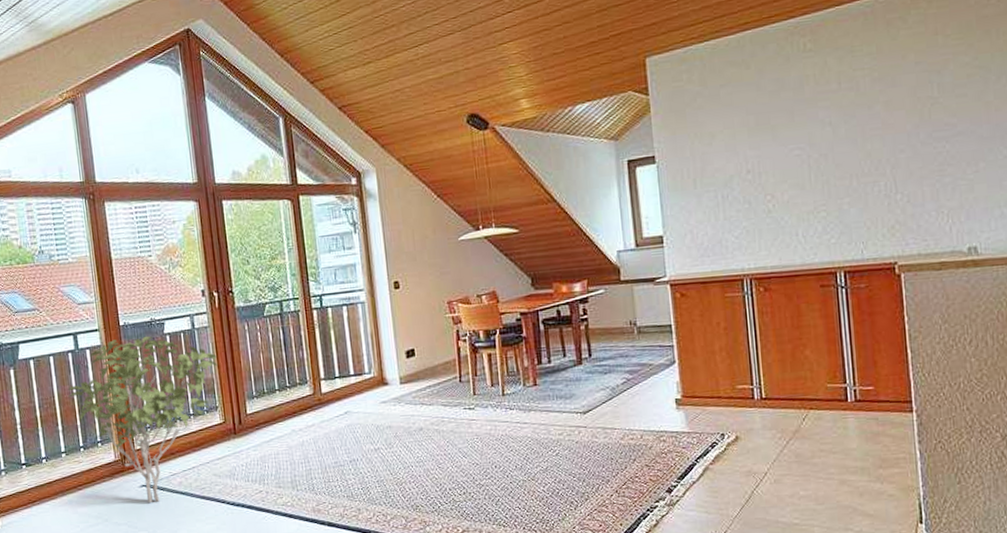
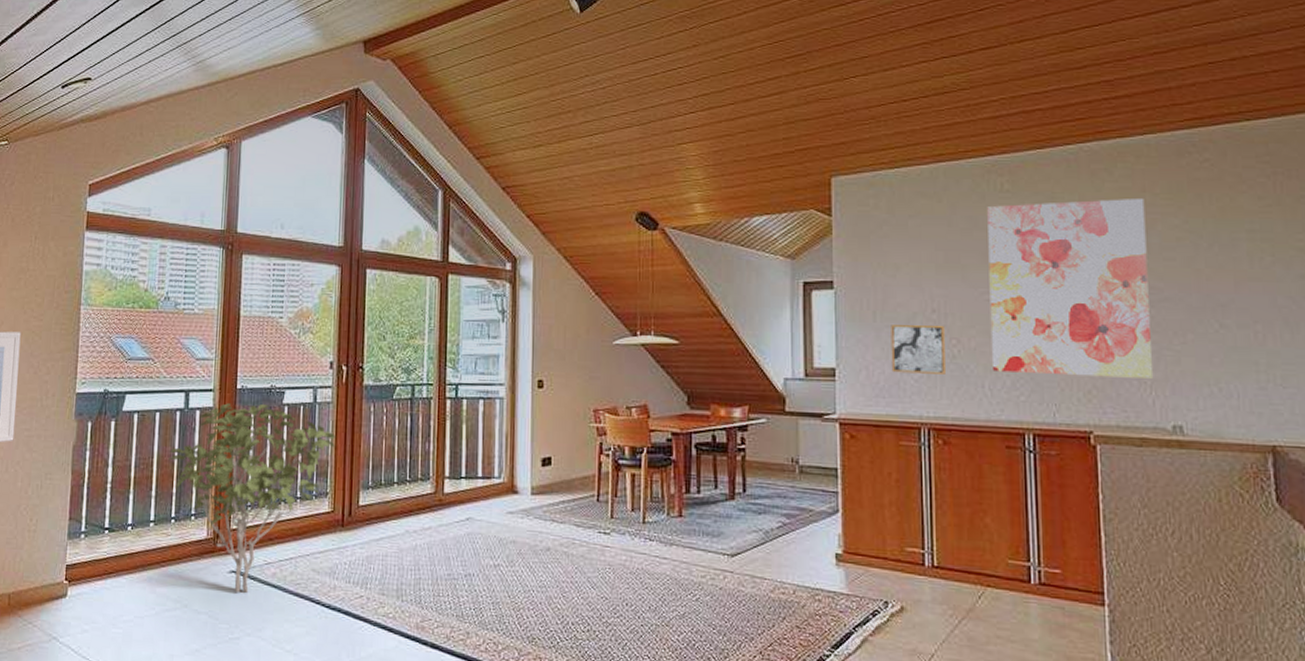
wall art: none [710,183,764,233] -> present [891,324,947,374]
wall art: none [792,41,950,220] -> present [987,199,1154,379]

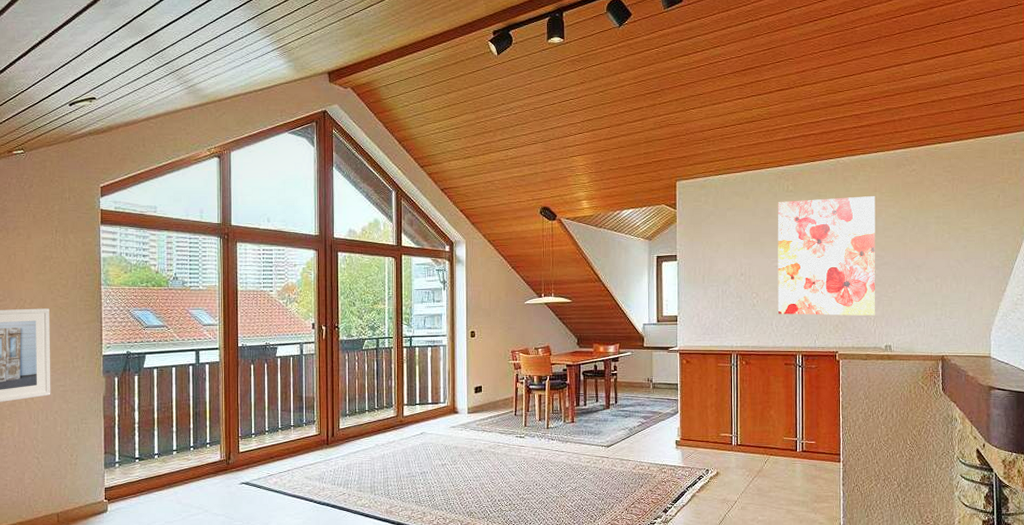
shrub: present [168,403,335,593] -> none [185,358,319,498]
wall art: present [891,324,947,374] -> none [714,284,749,317]

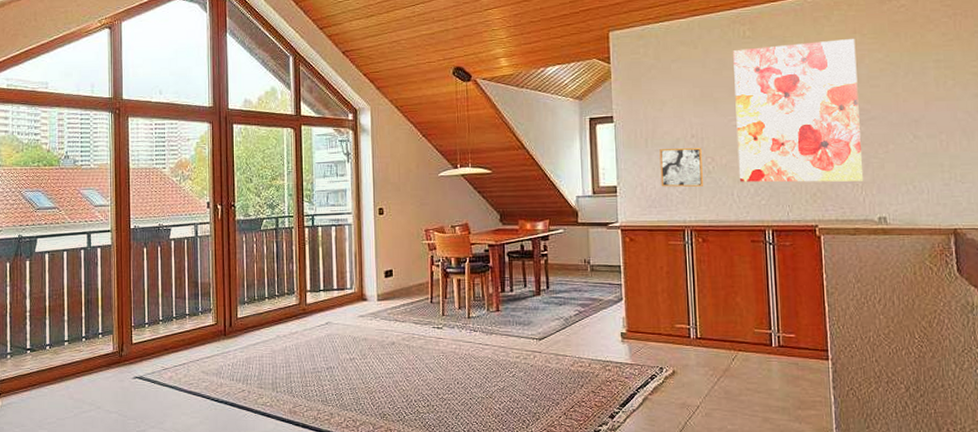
wall art: none [714,284,749,317] -> present [659,147,704,187]

